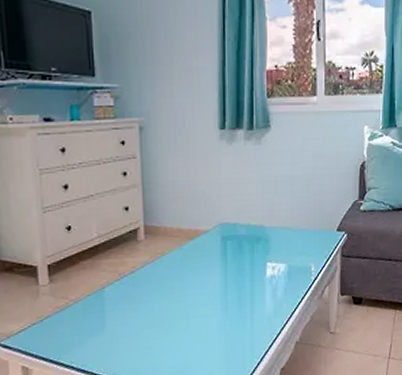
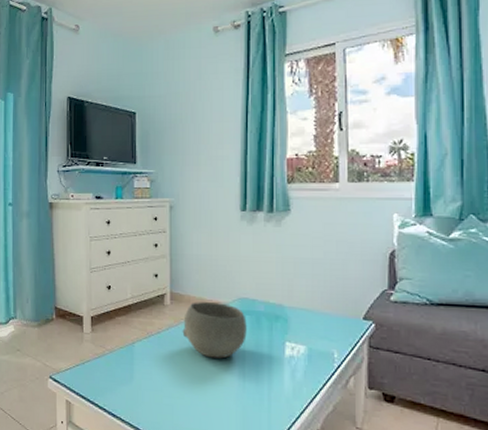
bowl: none [159,231,228,291] -> present [182,301,247,359]

